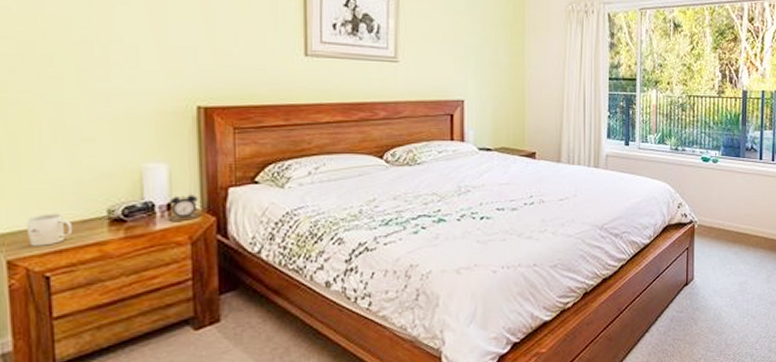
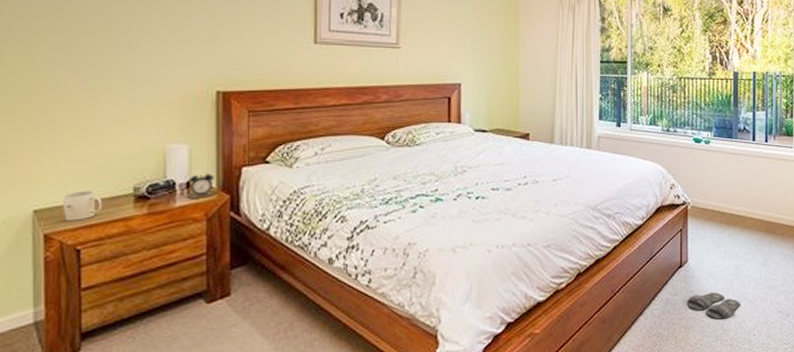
slippers: none [692,309,744,335] -> present [687,292,741,320]

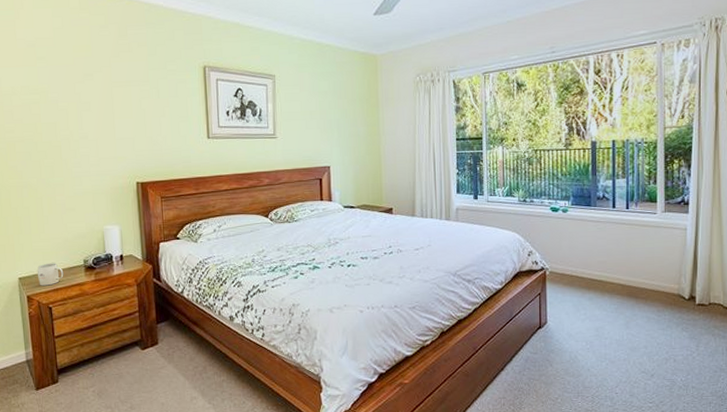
alarm clock: present [188,172,217,200] -> none [121,247,142,269]
slippers: present [687,292,741,320] -> none [547,352,602,377]

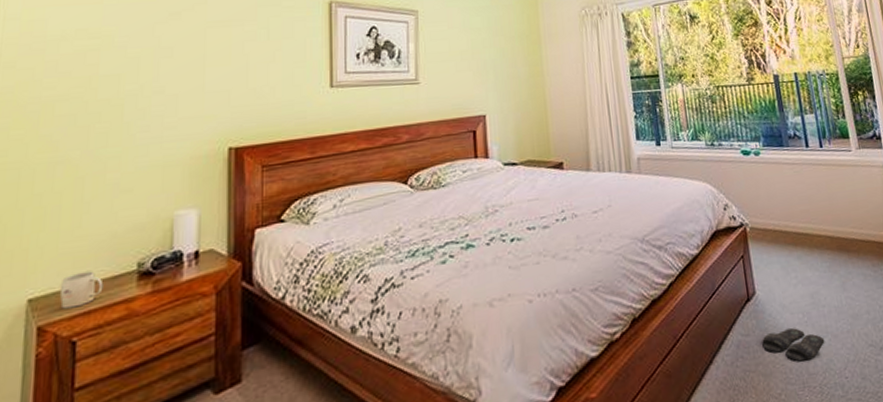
slippers: none [547,352,602,377] -> present [762,328,825,362]

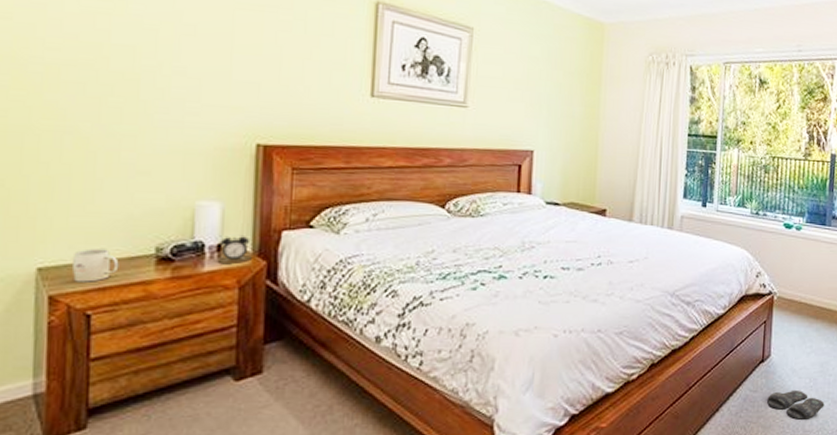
alarm clock: none [196,238,227,272] -> present [218,234,252,265]

